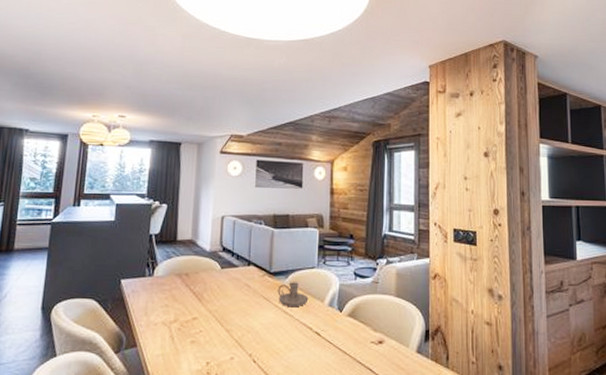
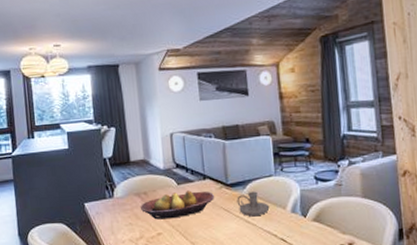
fruit bowl: none [179,275,257,304] -> present [140,190,215,220]

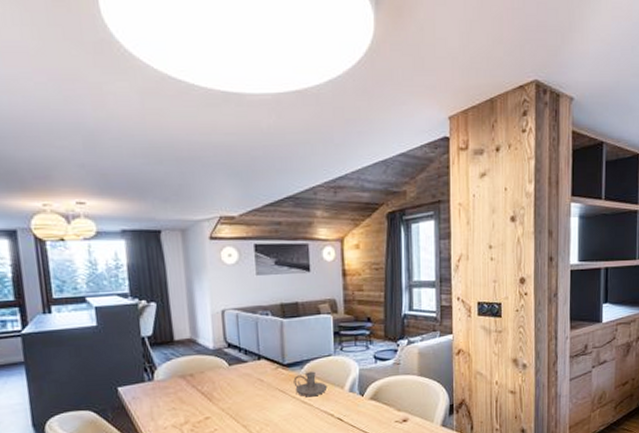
fruit bowl: present [140,190,215,220] -> none [185,371,270,403]

